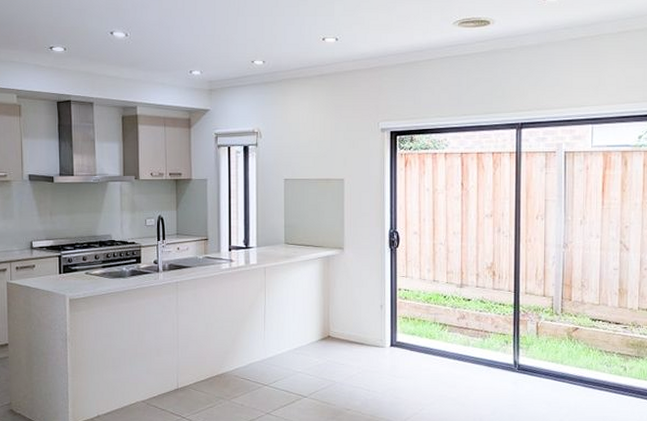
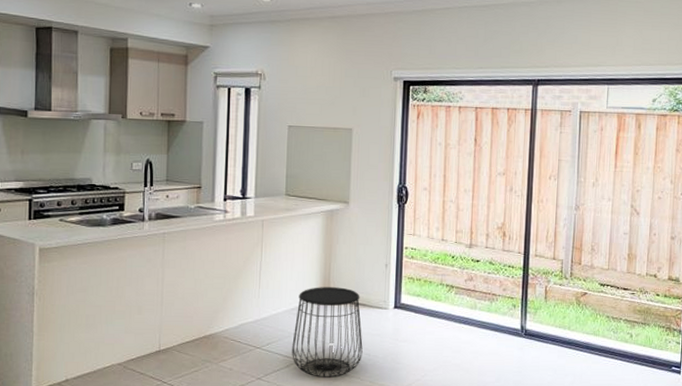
side table: none [297,328,362,412] -> present [292,287,363,377]

